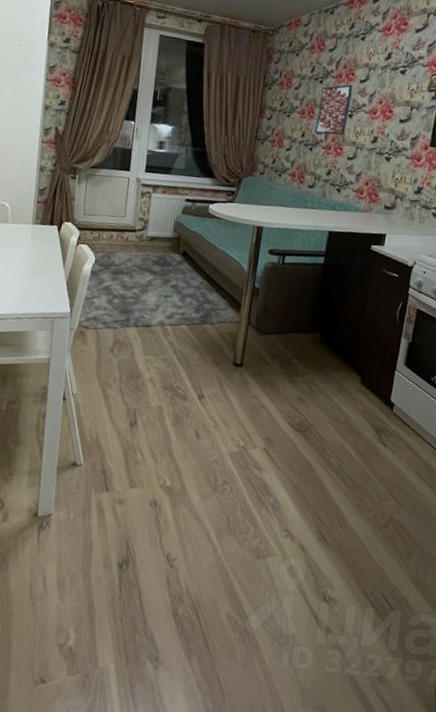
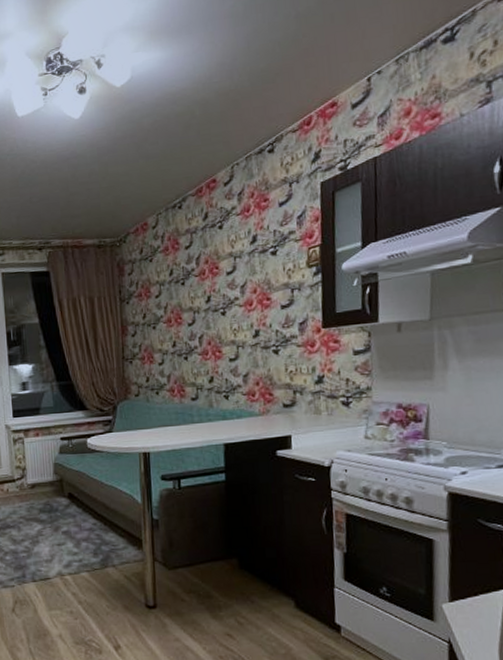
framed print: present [316,84,353,136] -> none [185,279,221,341]

